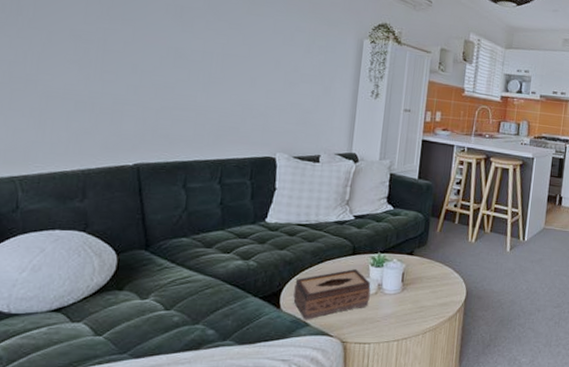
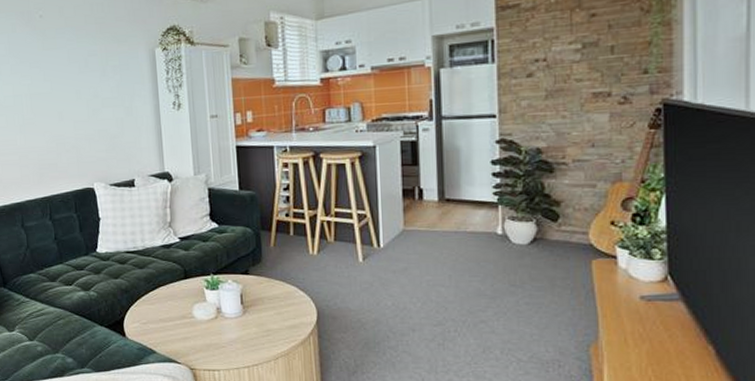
tissue box: present [293,269,371,320] -> none [134,293,211,347]

